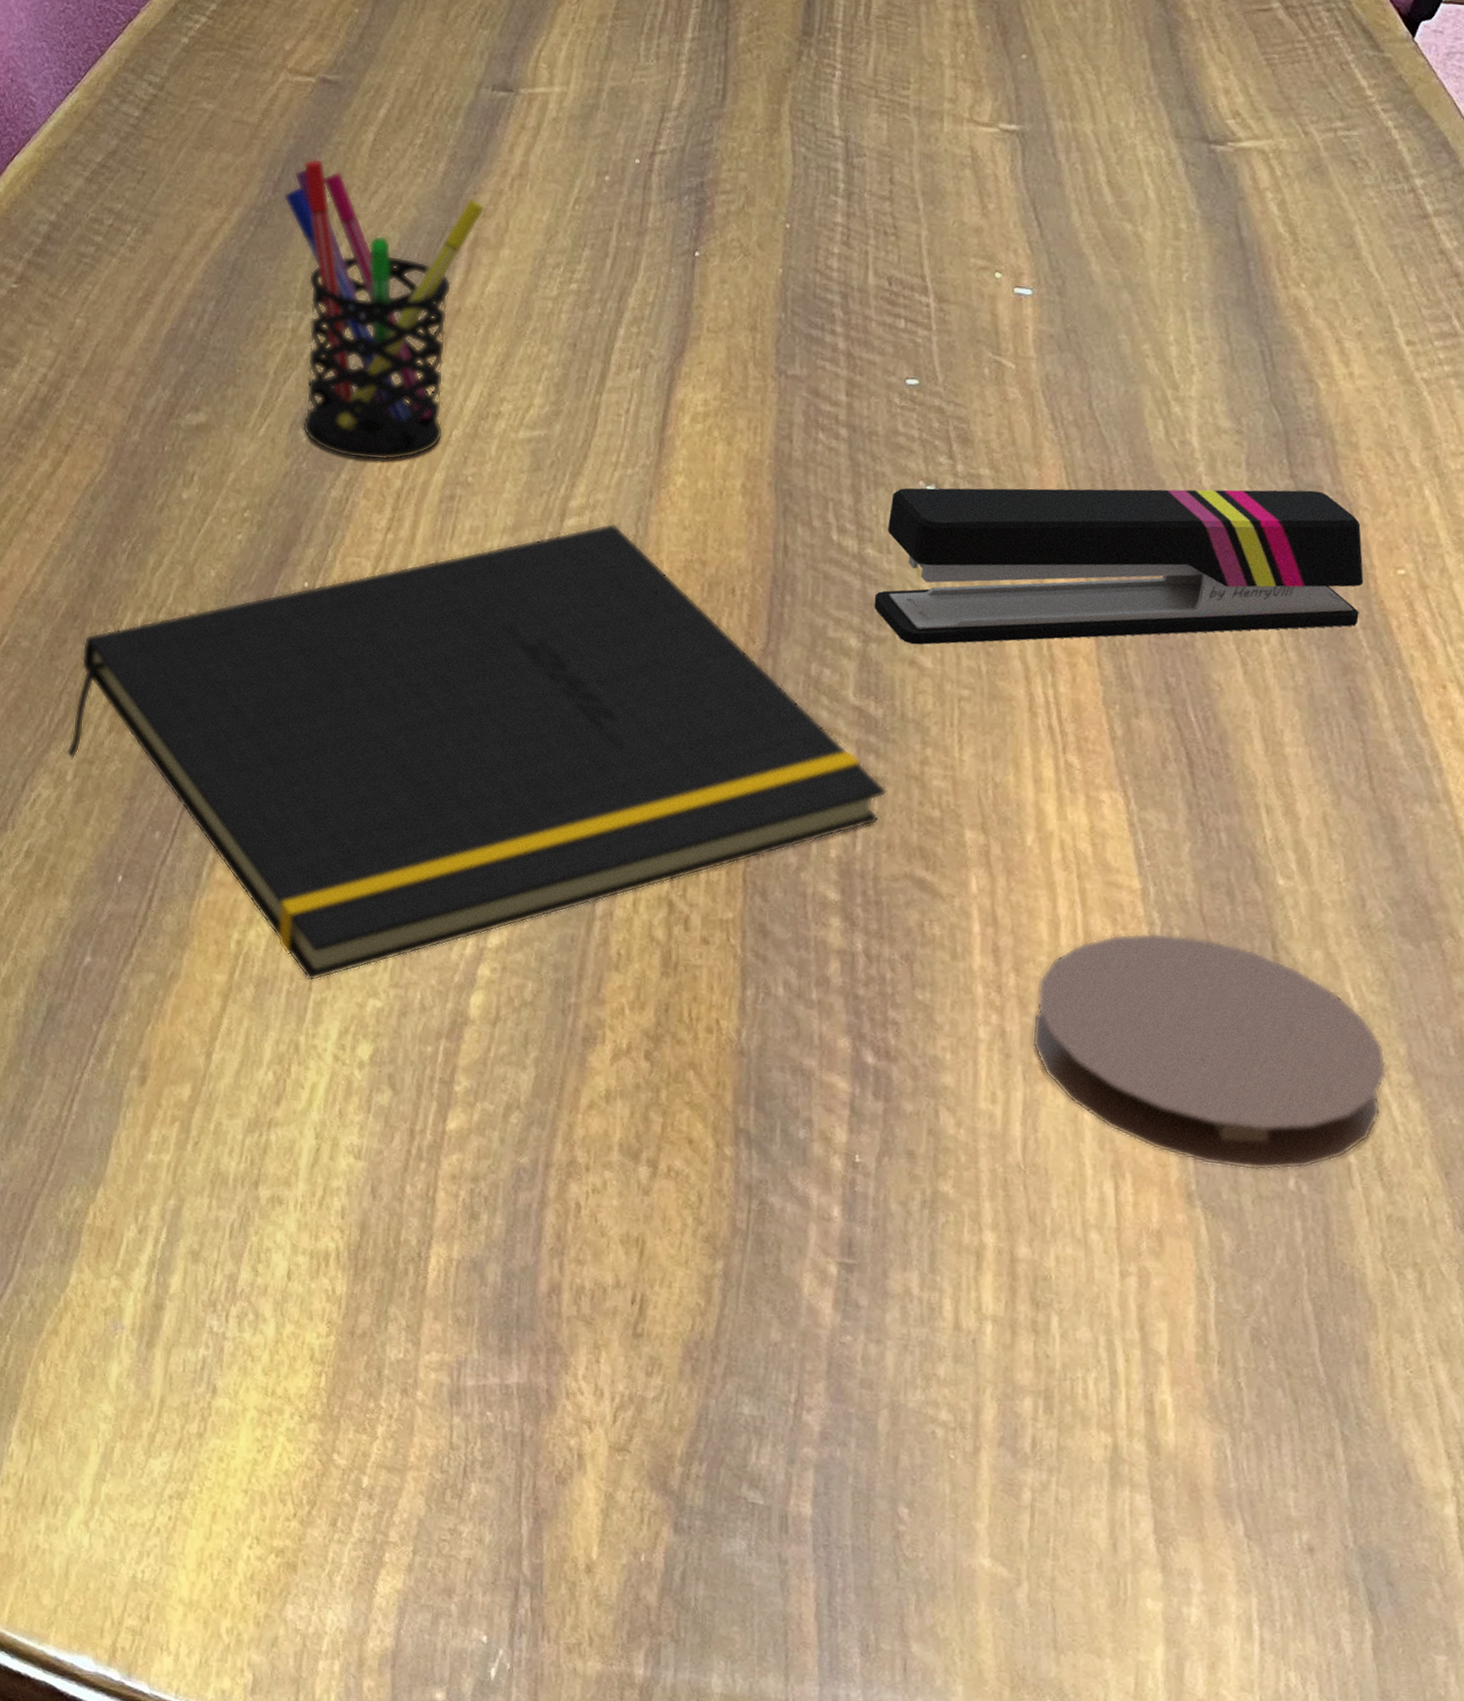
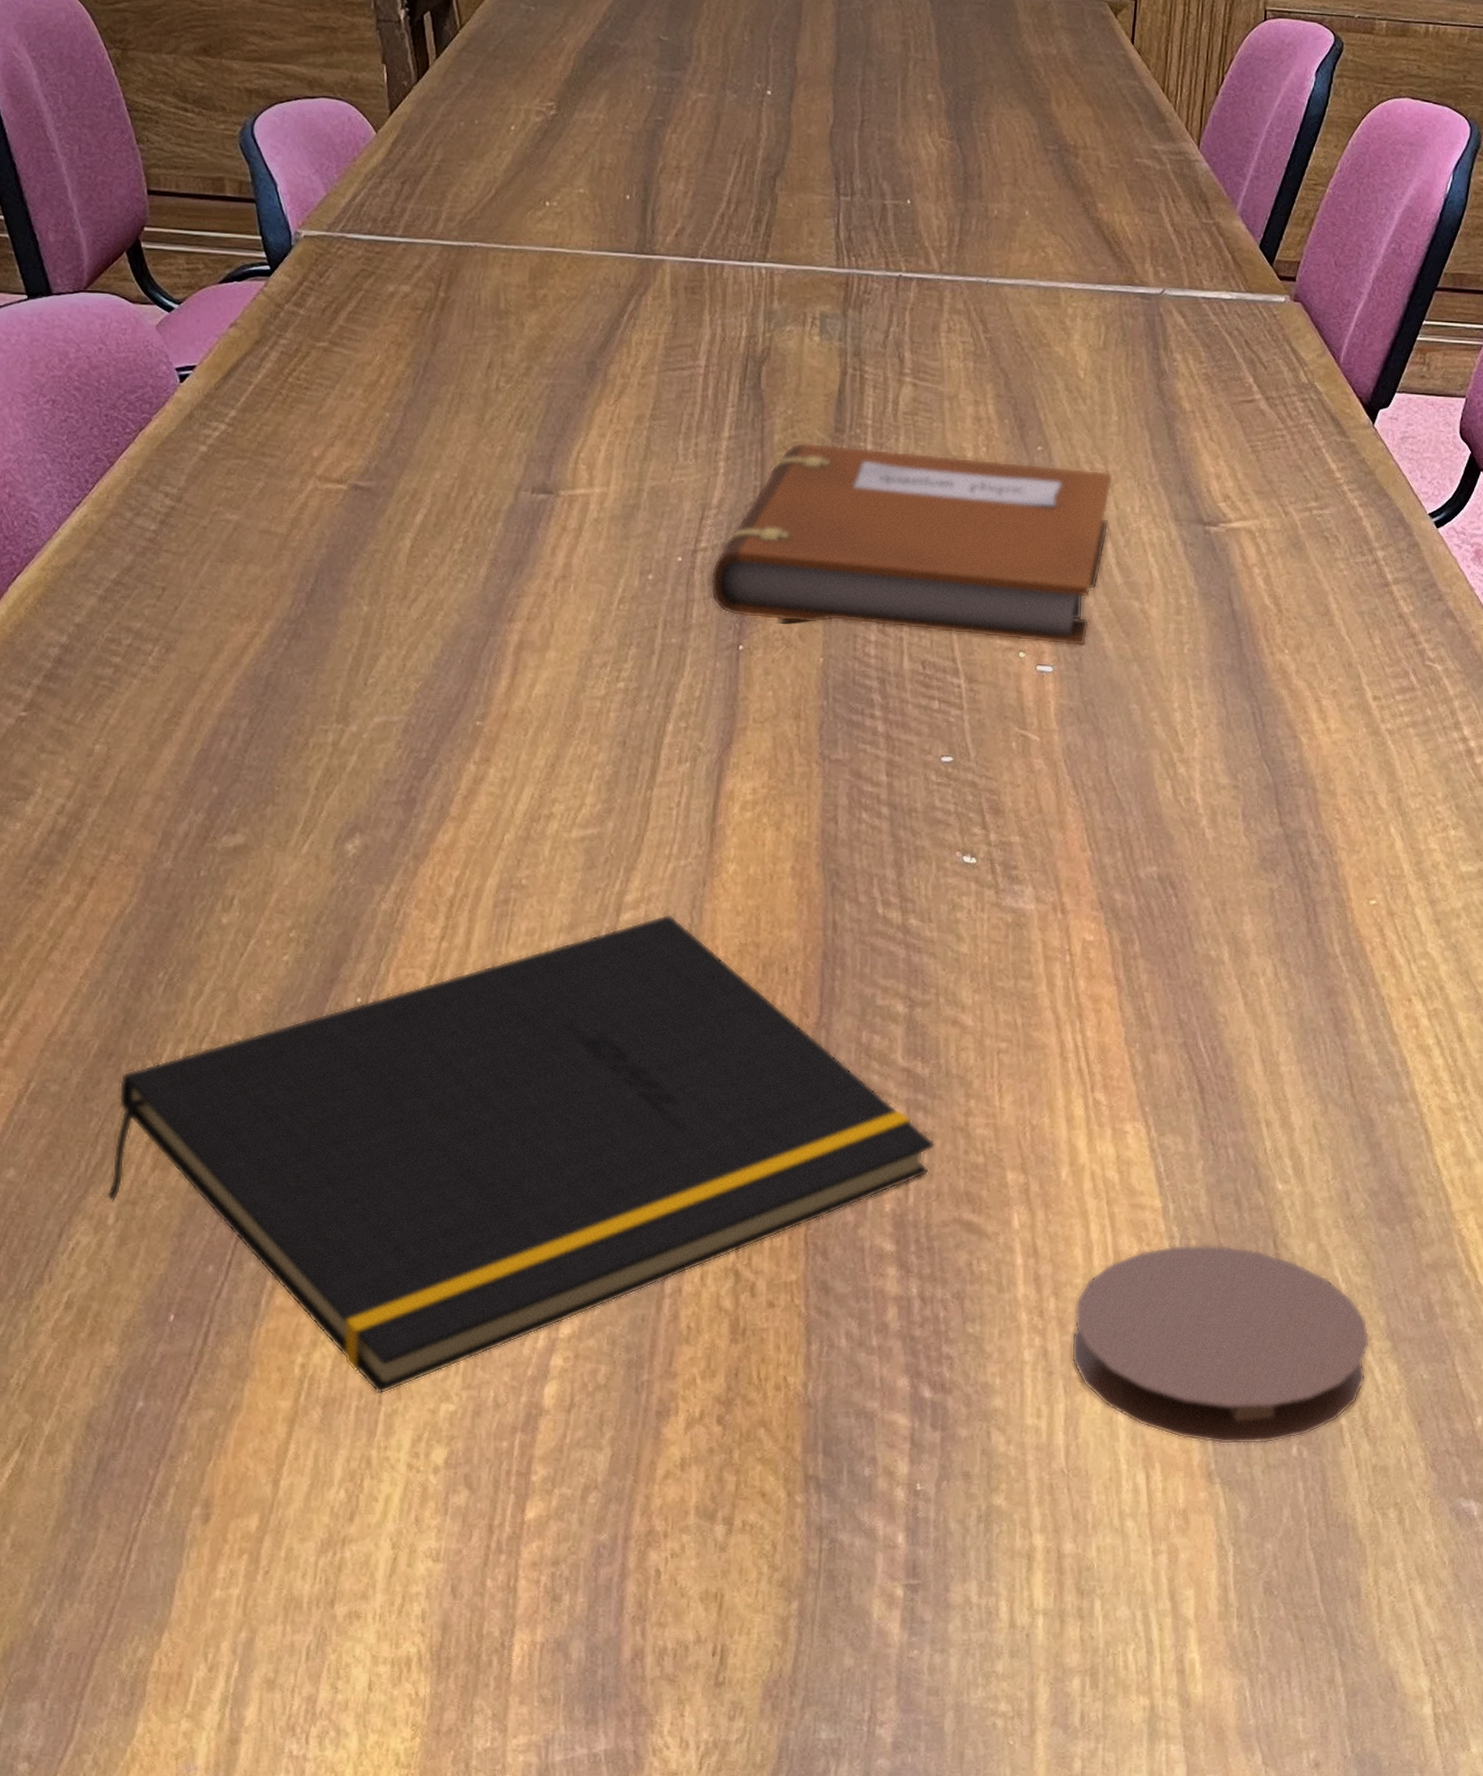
pen holder: present [283,158,485,461] -> none [318,567,529,870]
notebook: none [667,45,1106,270] -> present [710,442,1113,647]
stapler: present [874,487,1364,645] -> none [918,835,1343,1005]

